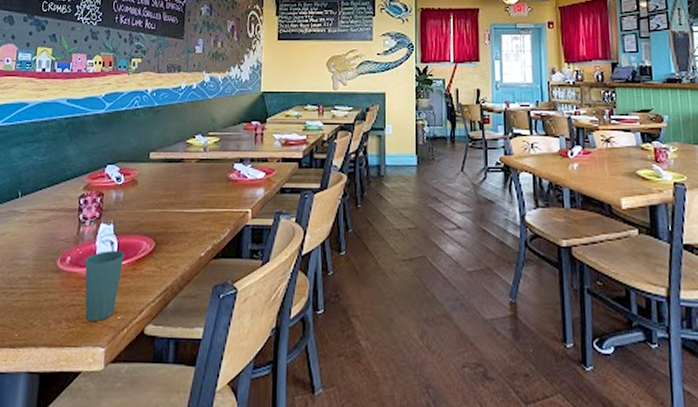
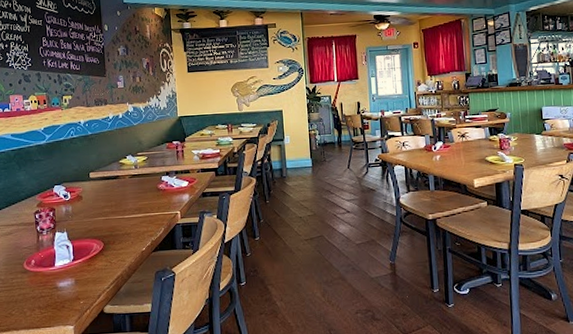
cup: present [84,250,124,321] -> none [47,251,79,307]

